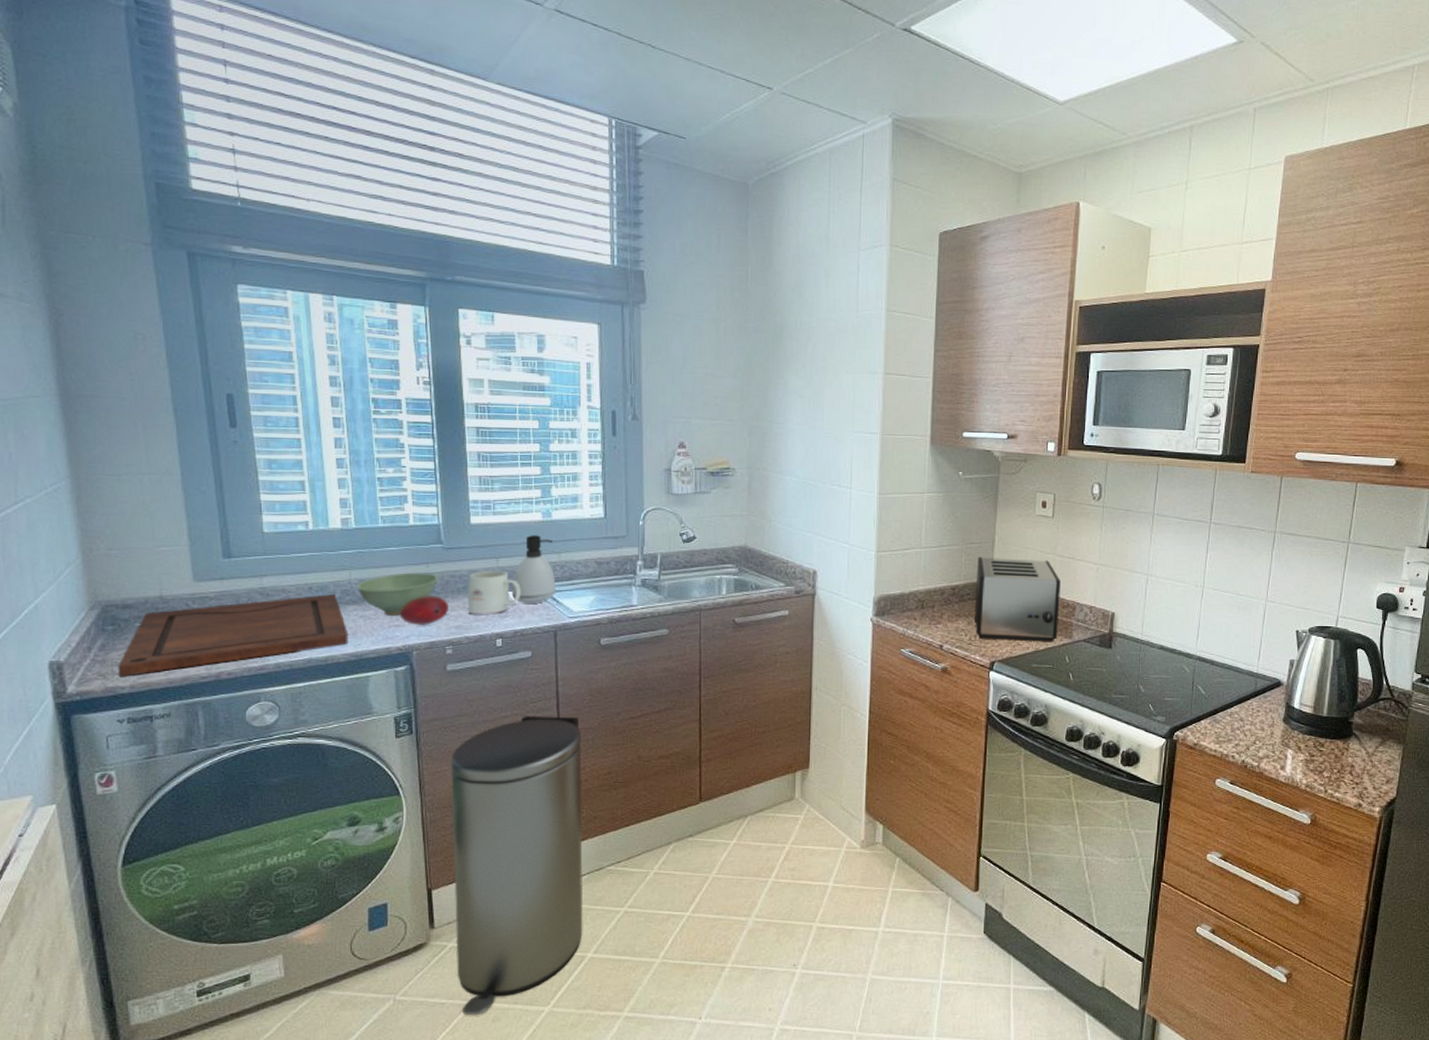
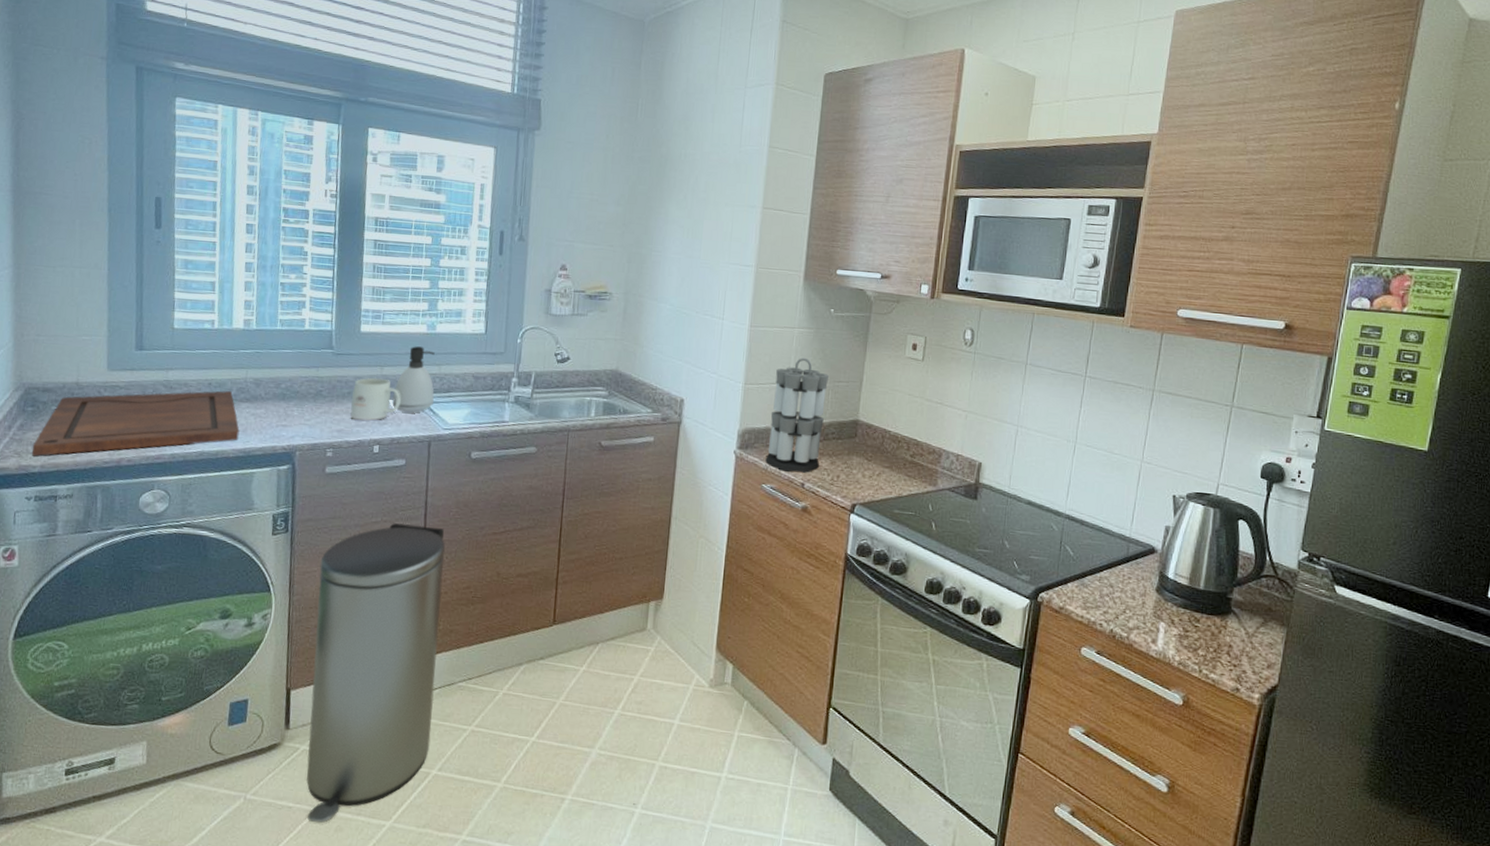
bowl: present [356,572,438,616] -> none [251,375,326,416]
fruit: present [399,596,448,625] -> none [287,398,333,427]
spice rack: none [903,522,962,635] -> present [765,358,830,473]
toaster: present [975,556,1061,642] -> none [838,395,928,489]

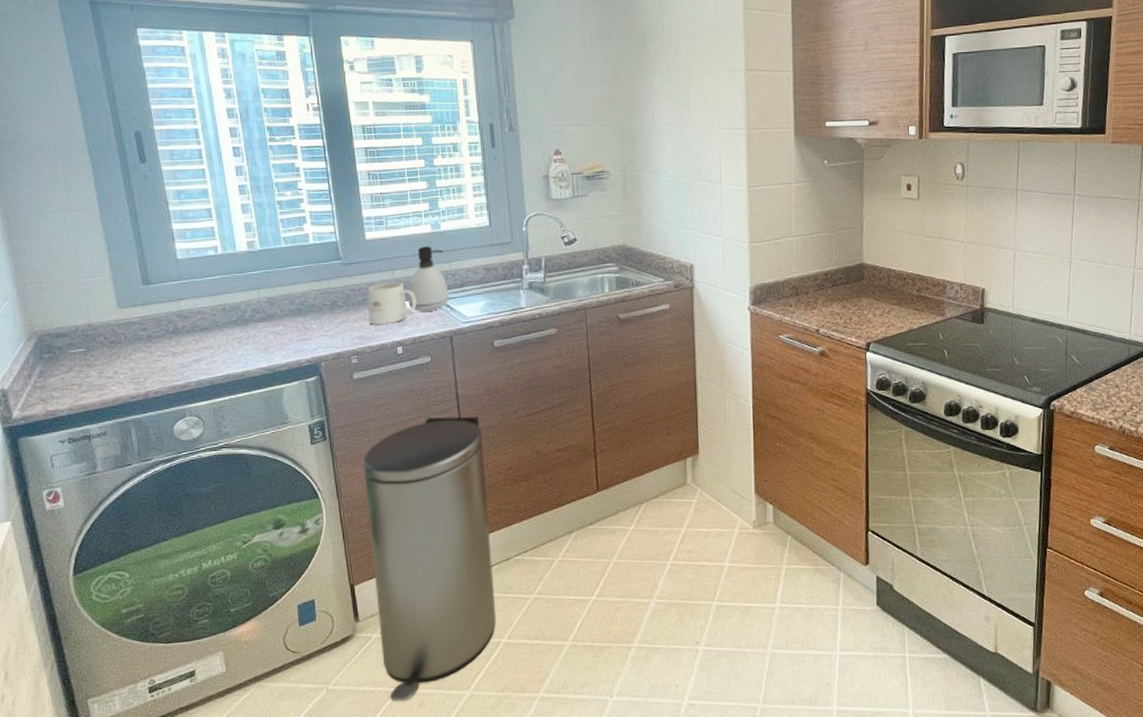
cutting board: present [31,390,240,457] -> none [56,313,262,401]
spice rack: present [765,358,830,473] -> none [778,211,832,320]

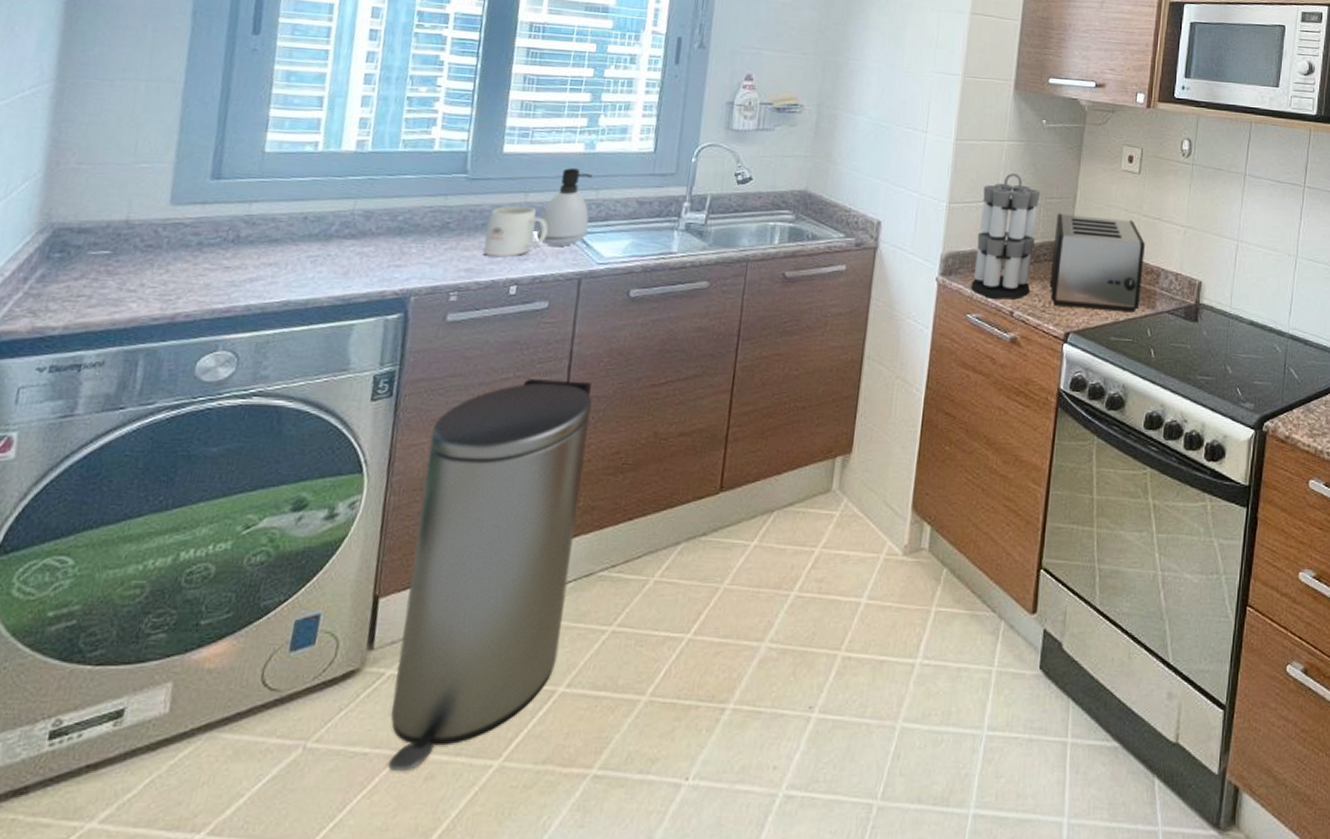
spice rack: none [778,211,832,320] -> present [971,173,1041,300]
toaster: none [847,241,931,322] -> present [1050,213,1145,313]

